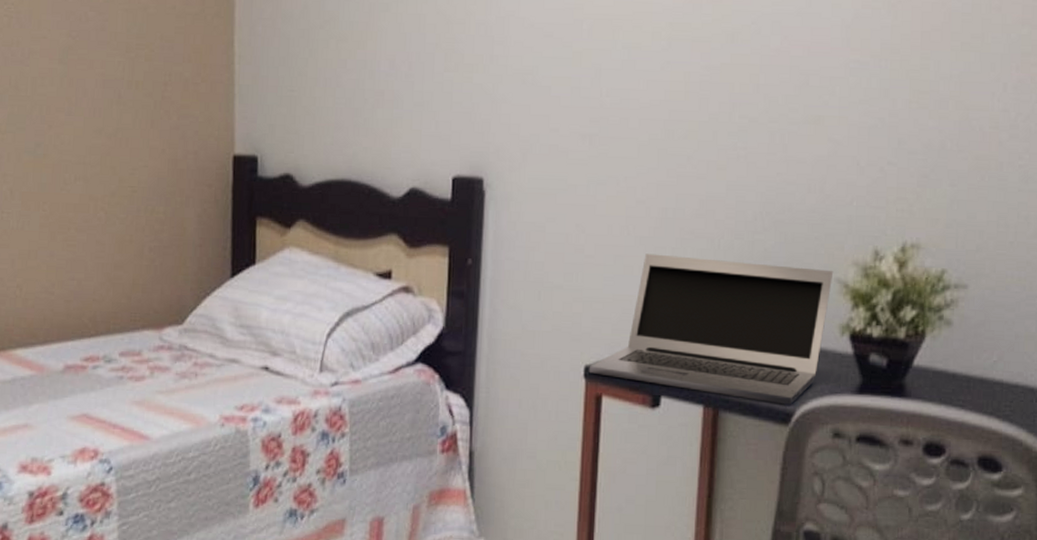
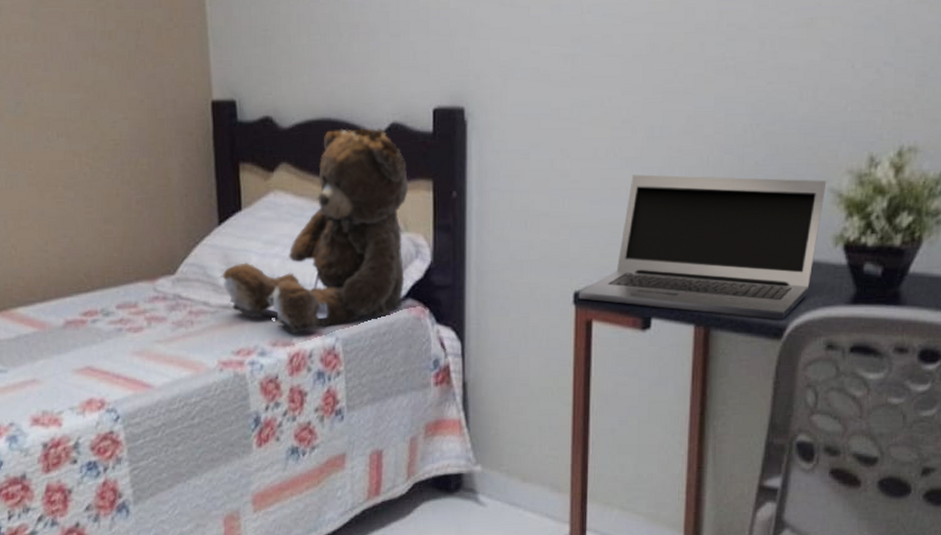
teddy bear: none [224,190,424,392] -> present [216,128,408,334]

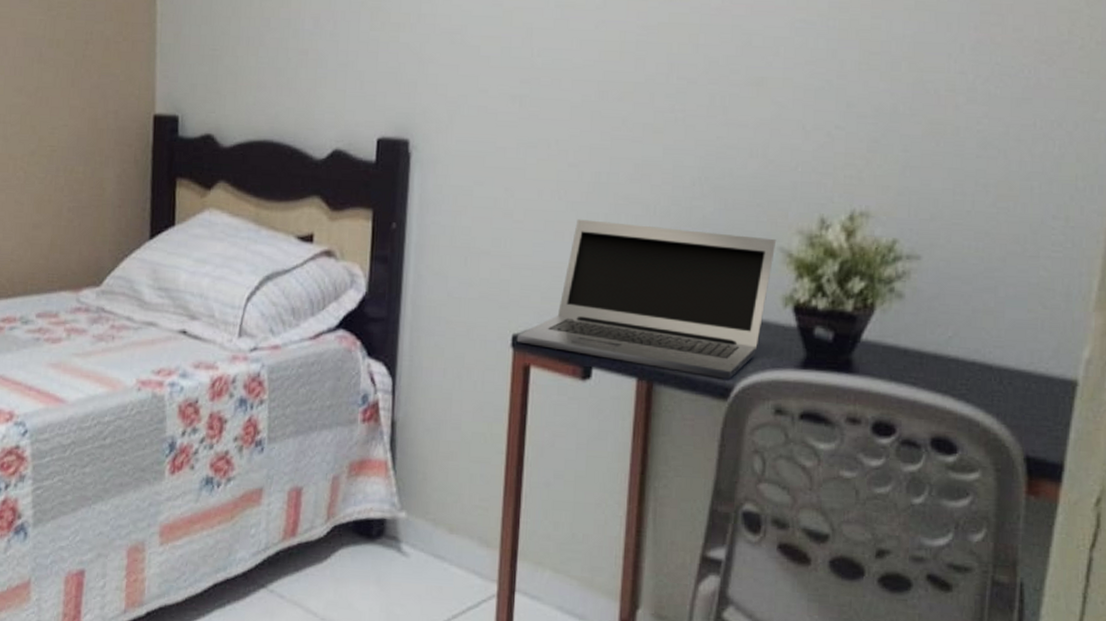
teddy bear: present [216,128,408,334] -> none [142,151,347,357]

